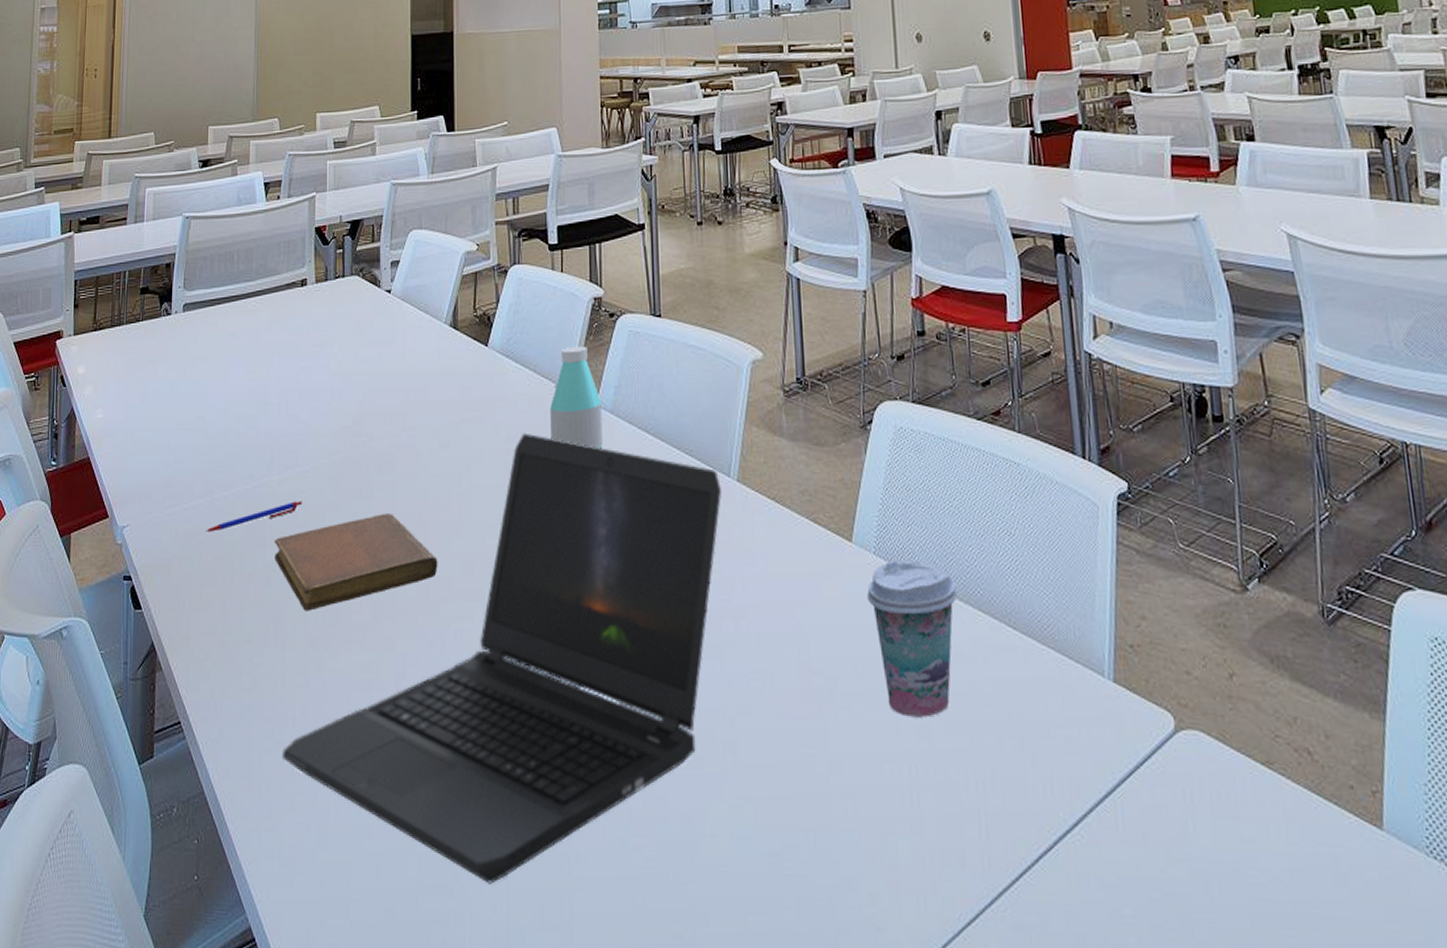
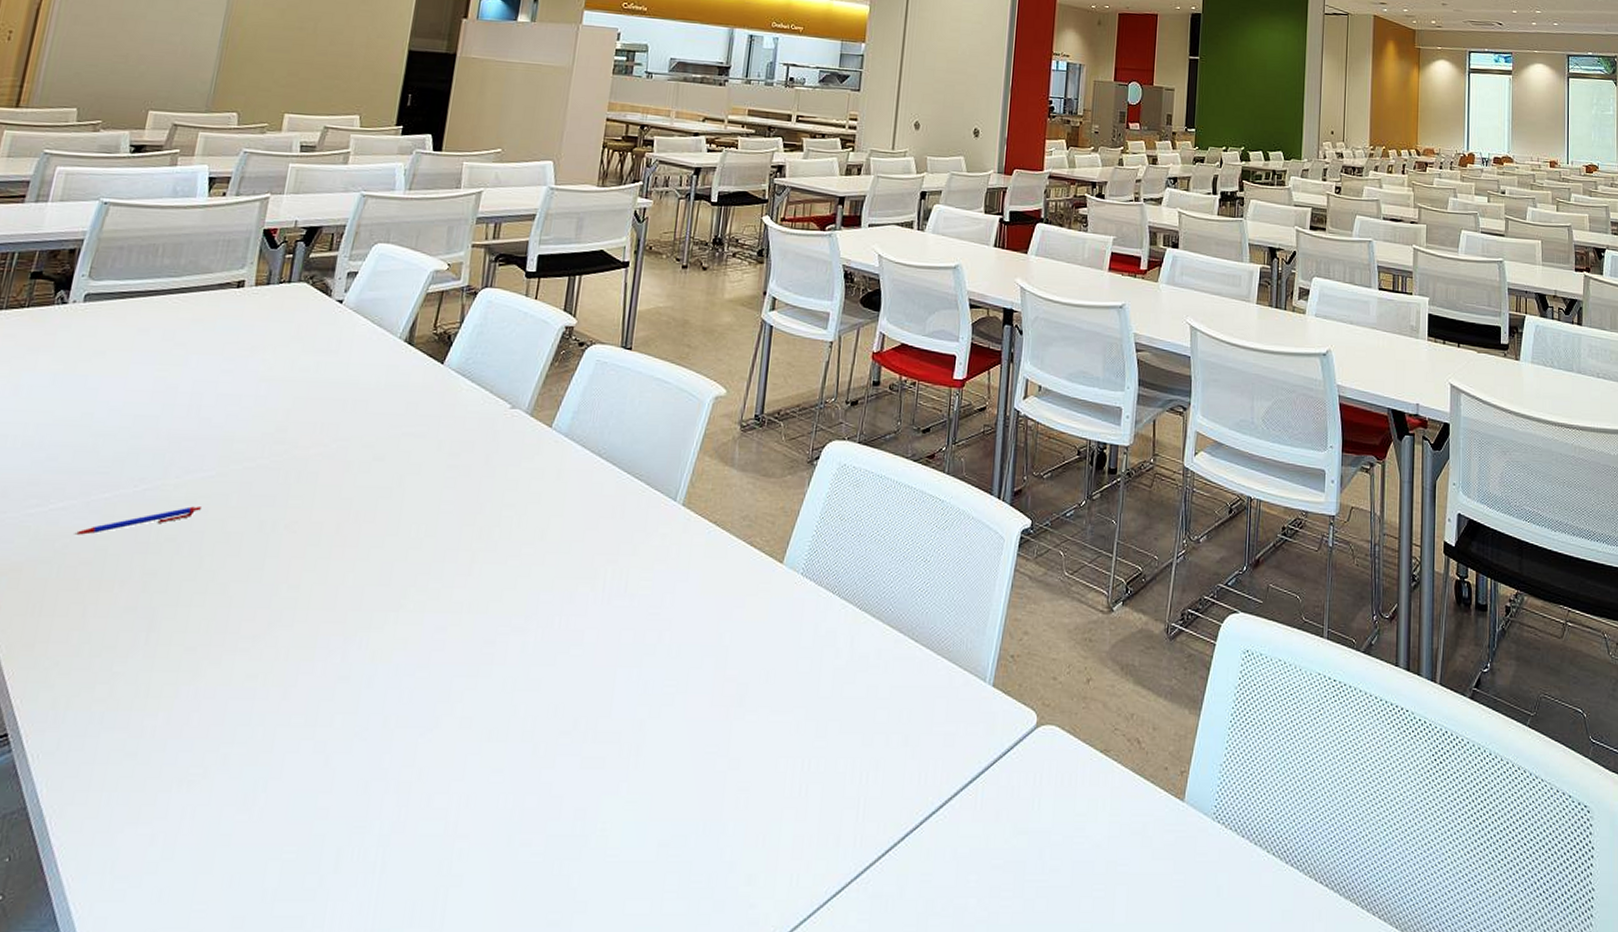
notebook: present [275,514,438,611] -> none [157,522,353,619]
laptop computer: present [281,433,723,884] -> none [132,450,667,886]
water bottle: present [550,345,603,449] -> none [497,370,557,470]
coffee cup: present [867,558,957,718] -> none [789,579,871,718]

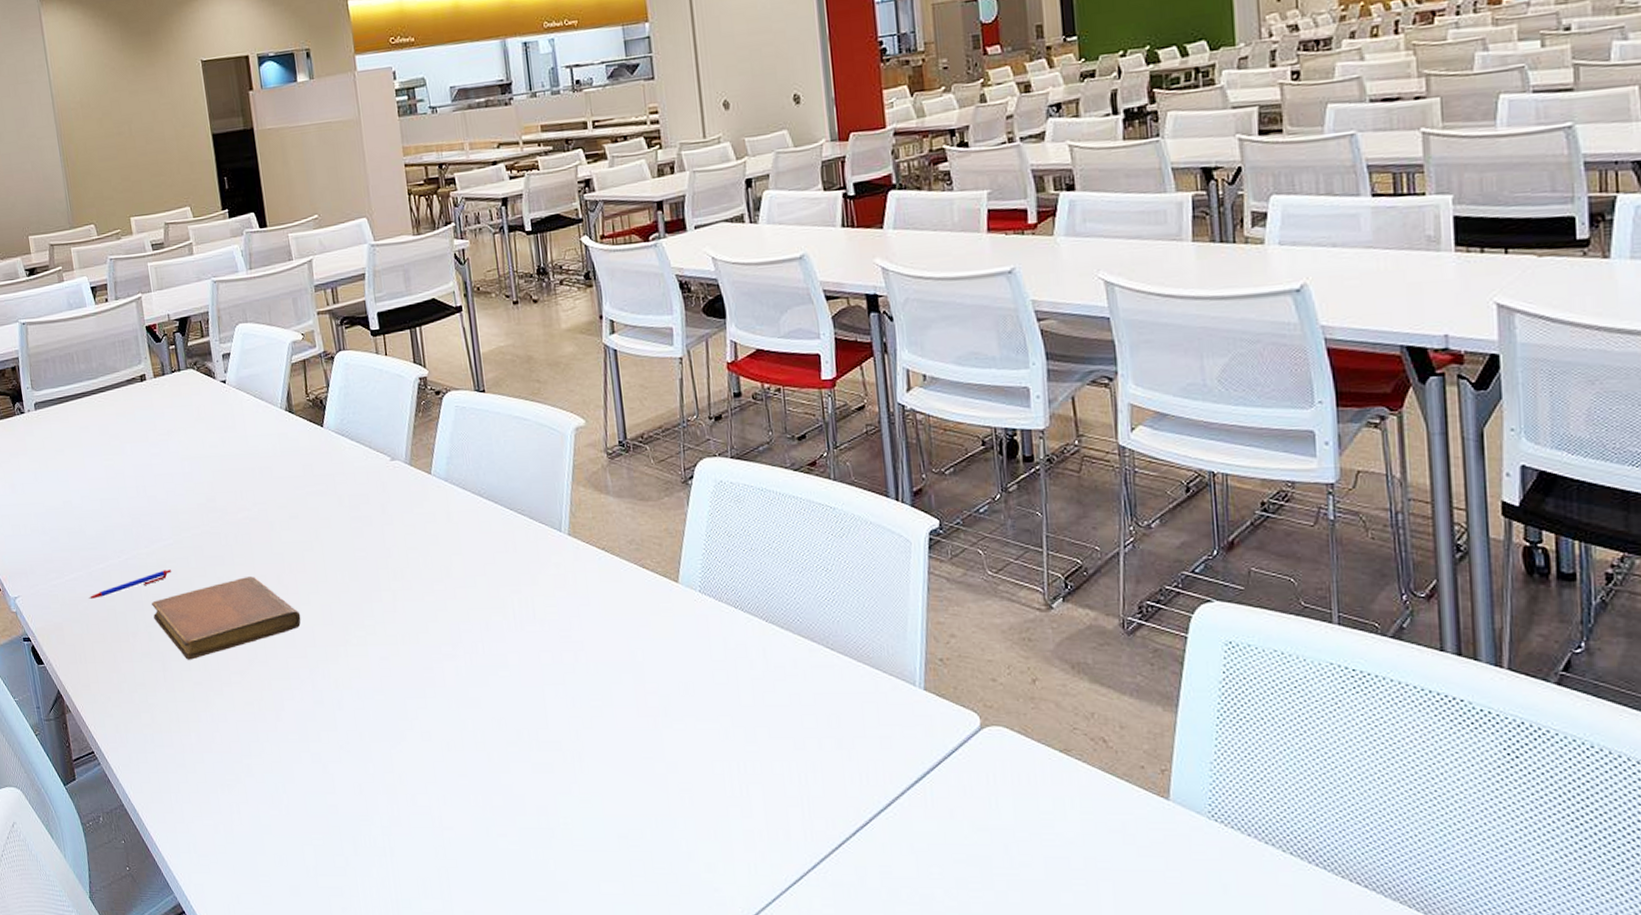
notebook: none [157,522,353,619] -> present [152,576,301,660]

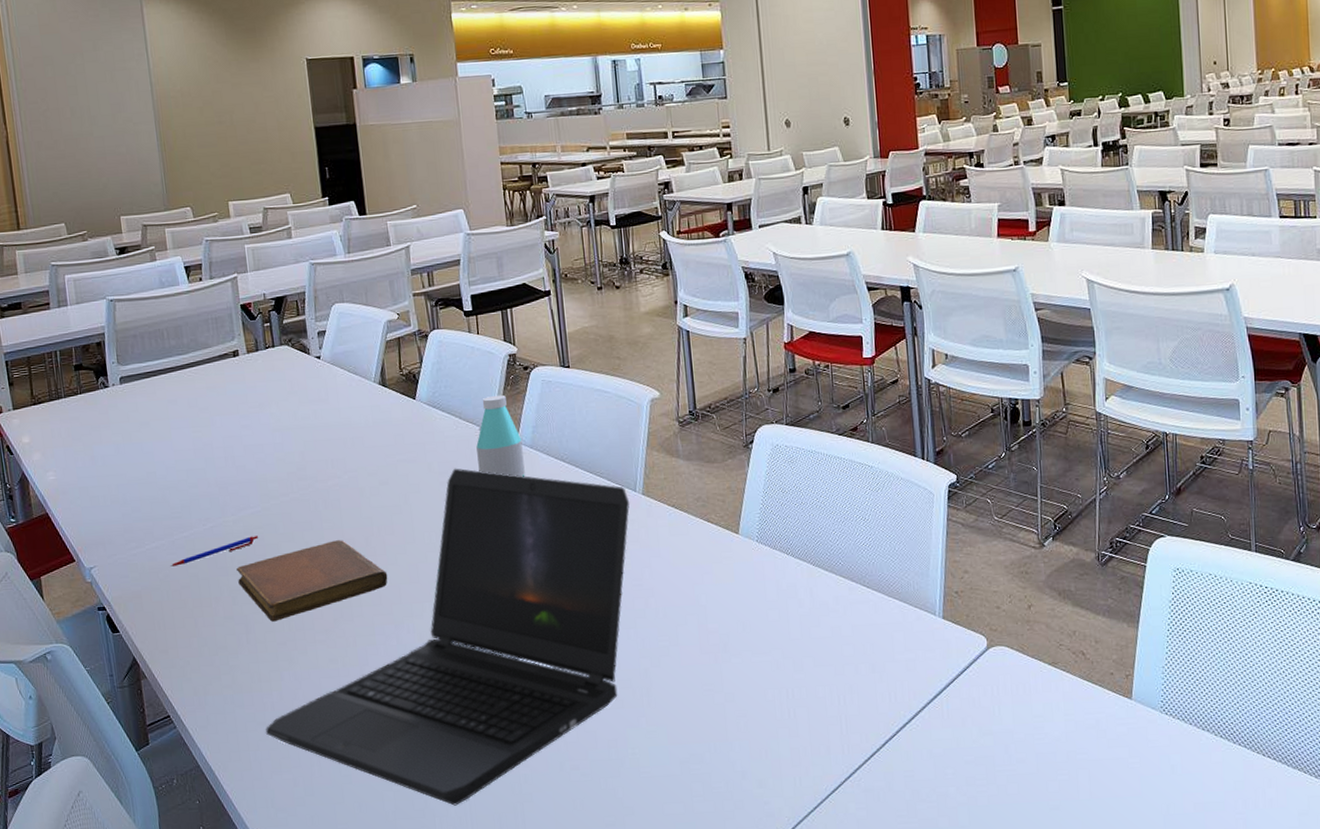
laptop computer: none [185,502,555,866] -> present [265,468,630,806]
water bottle: none [387,422,441,513] -> present [476,394,525,477]

